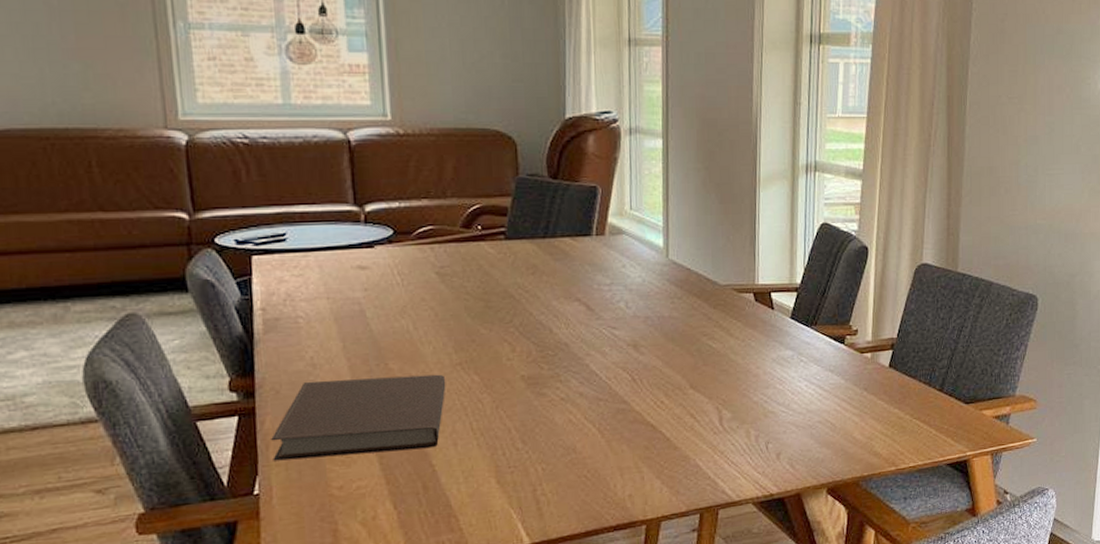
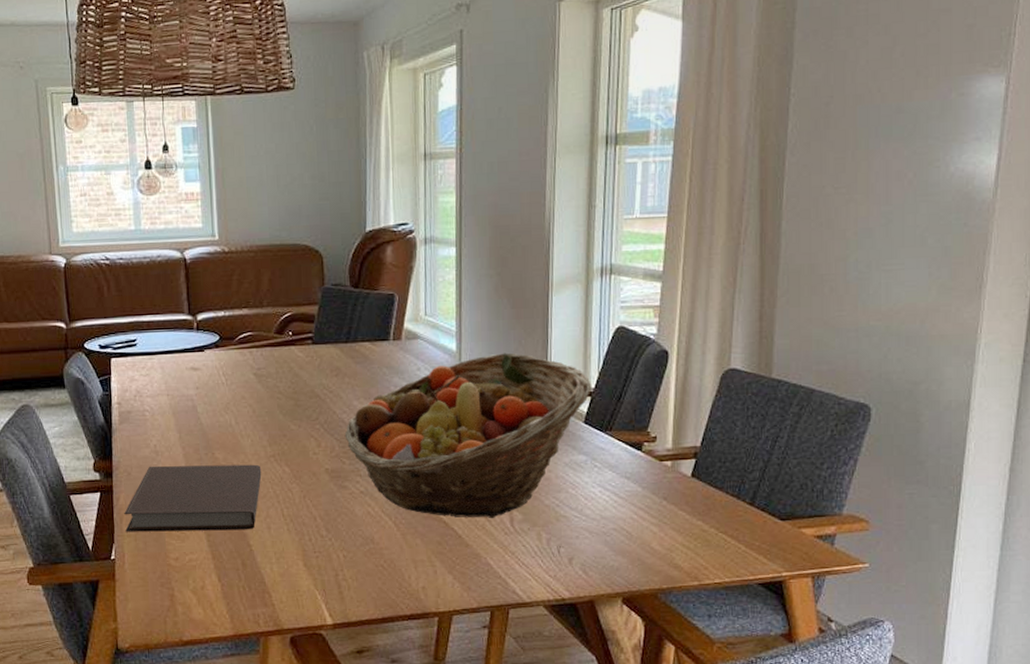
fruit basket: none [542,249,798,420] -> present [344,353,592,518]

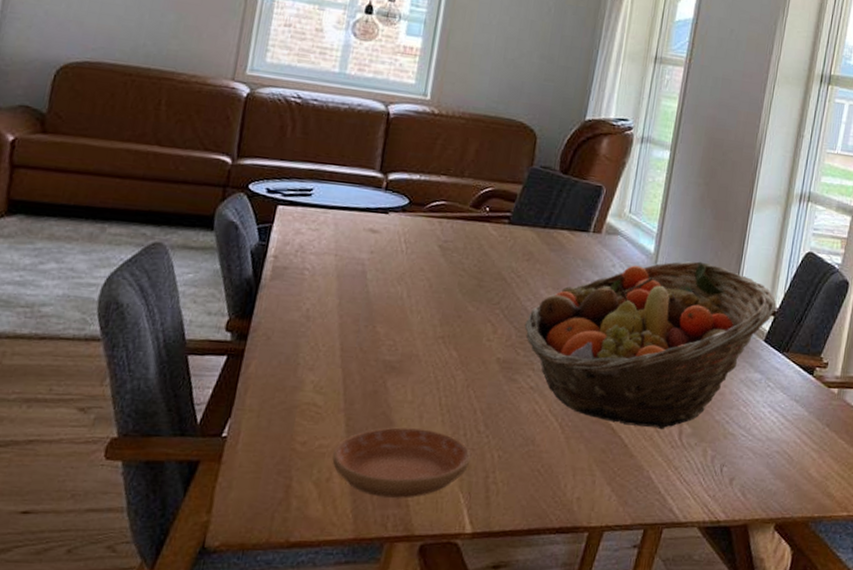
notebook: present [124,464,262,532] -> none [248,332,426,417]
saucer: none [202,538,320,599] -> present [332,427,471,498]

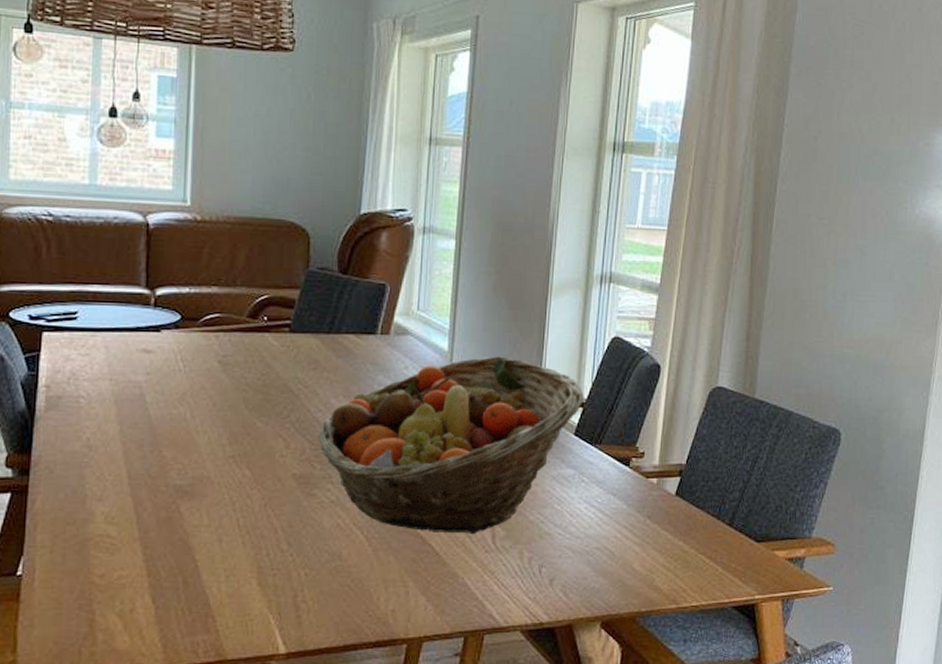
saucer: present [332,427,471,498] -> none [133,552,277,624]

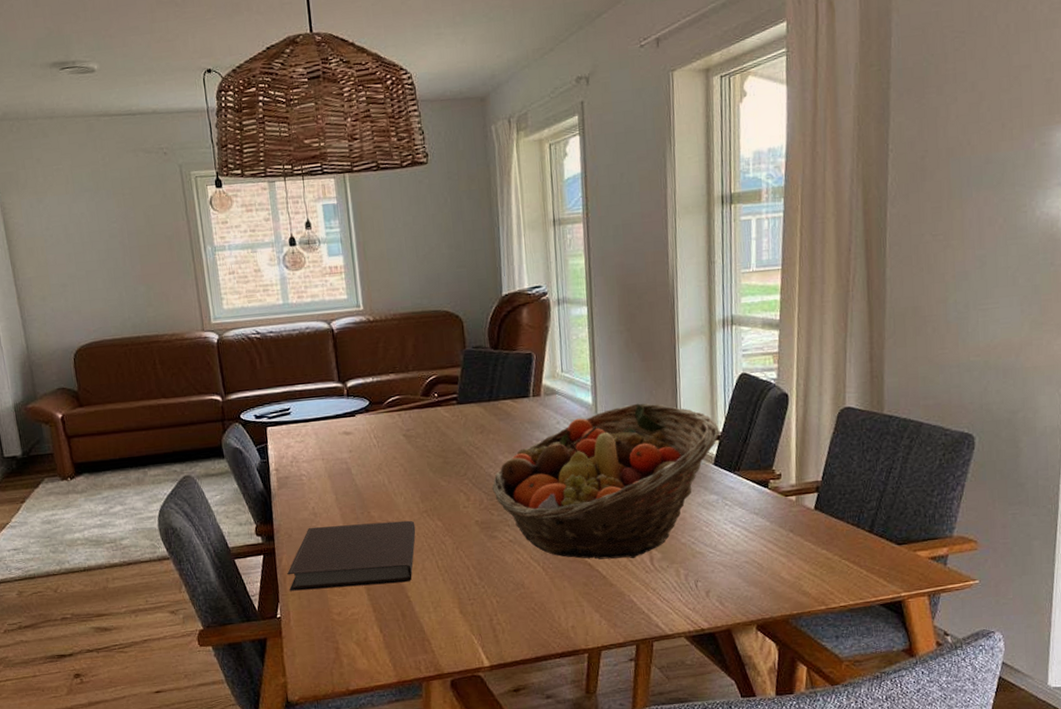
notebook: none [39,463,217,542] -> present [287,520,416,591]

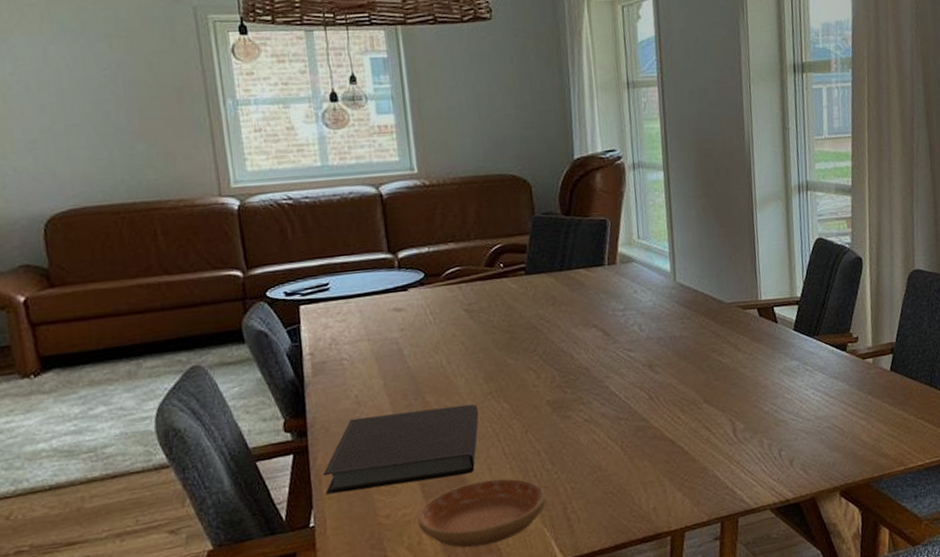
saucer: none [364,588,475,647] -> present [417,478,547,548]
fruit basket: present [492,403,719,560] -> none [564,269,798,435]

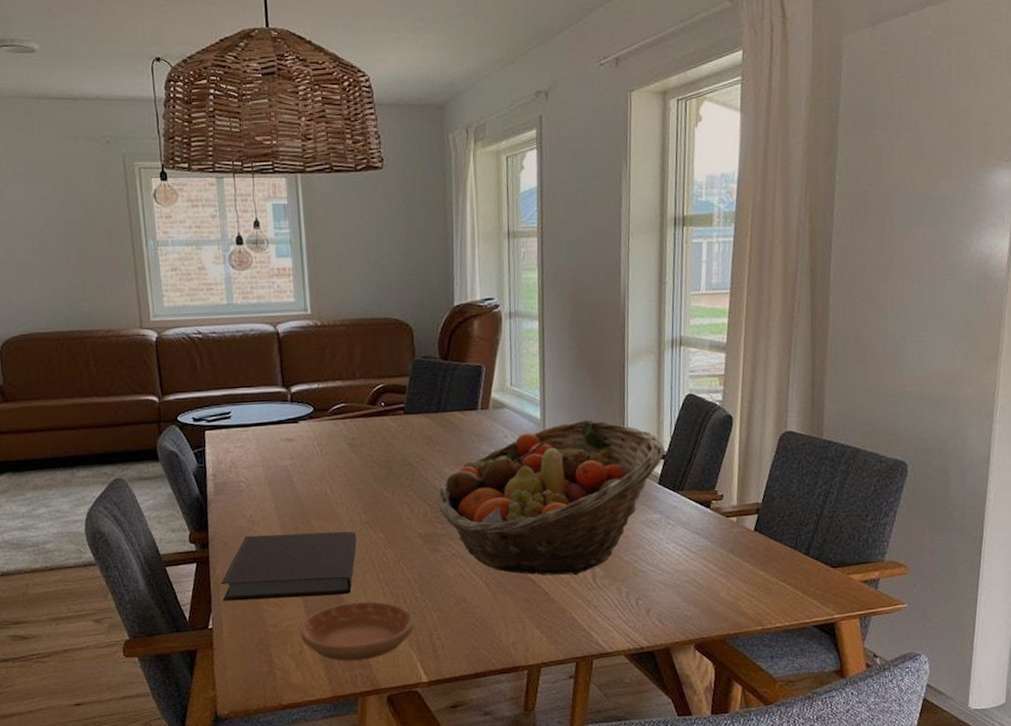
fruit basket: none [564,269,798,435] -> present [436,420,665,576]

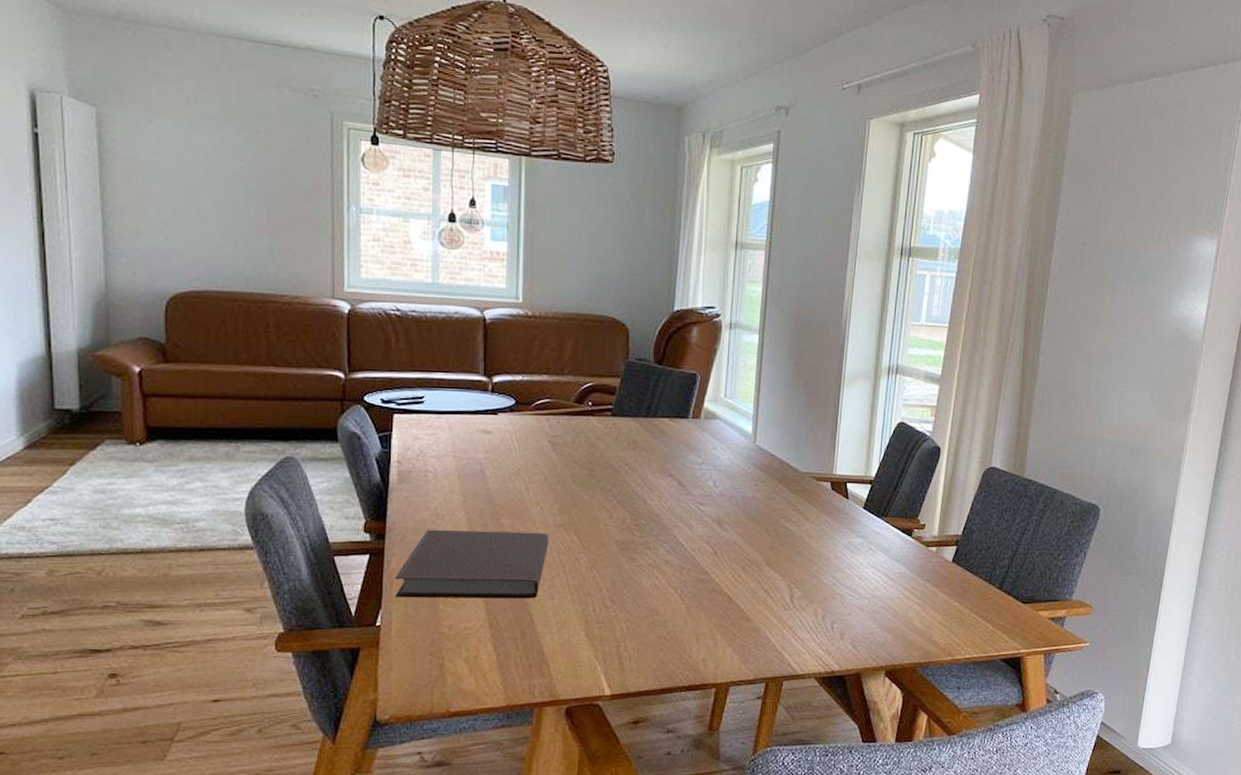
saucer: present [300,601,415,661] -> none [478,608,602,669]
fruit basket: present [436,420,665,576] -> none [637,438,872,594]

